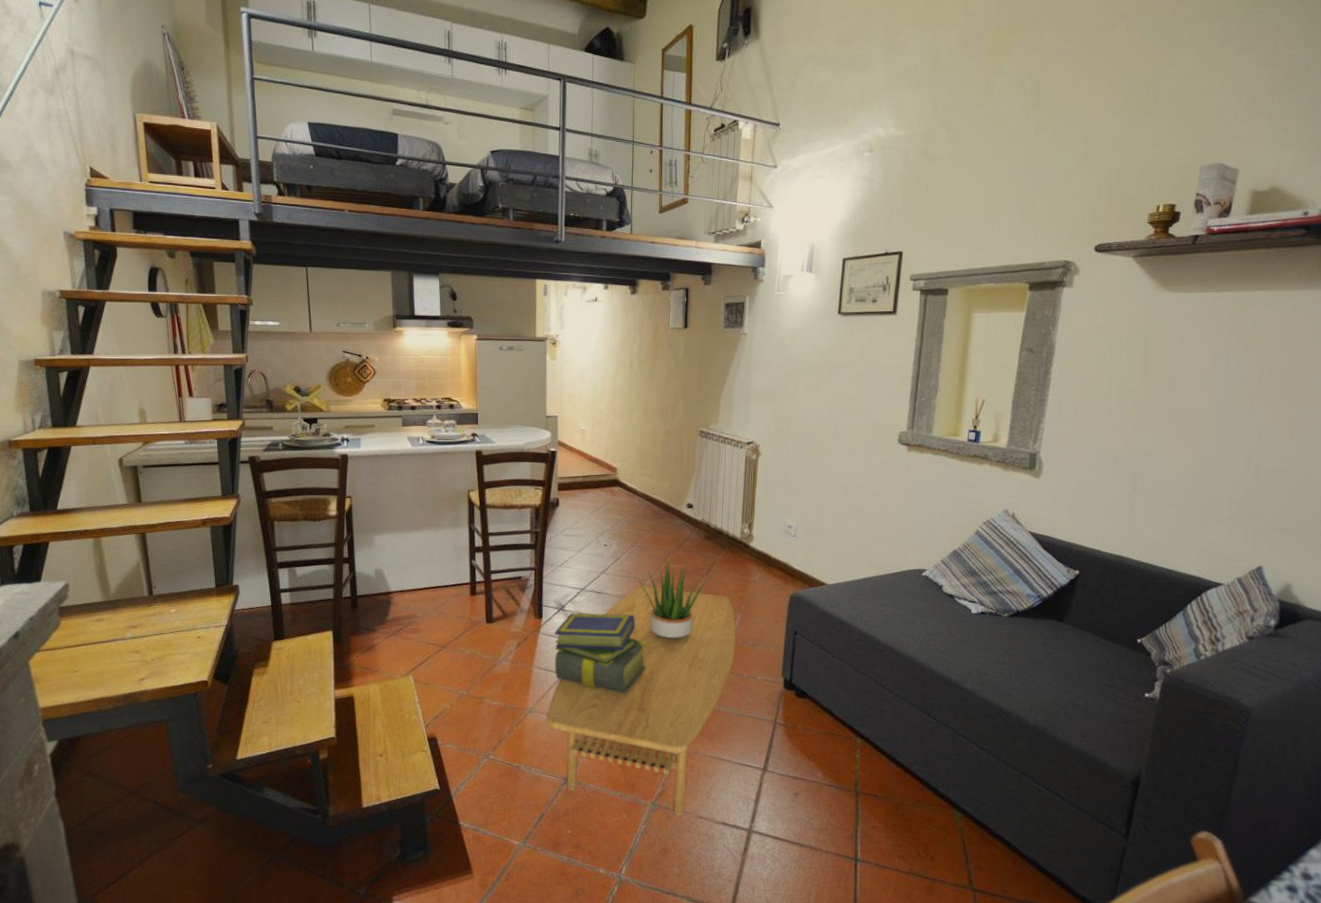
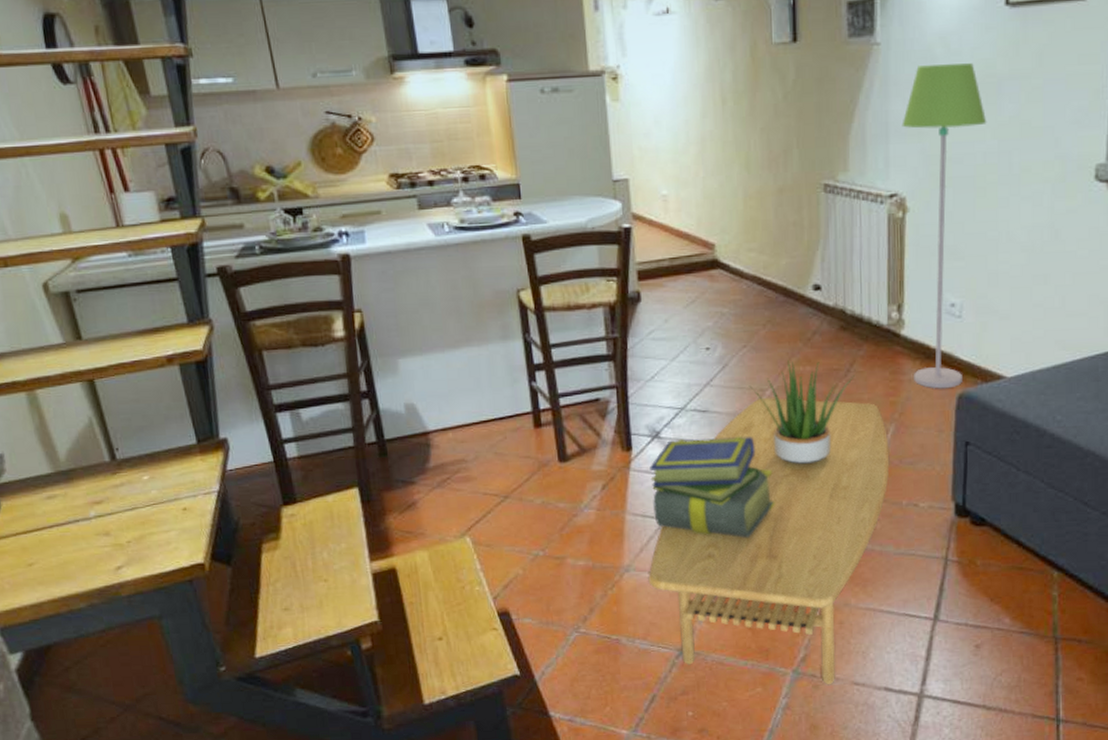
floor lamp: none [758,352,821,590] -> present [902,63,987,389]

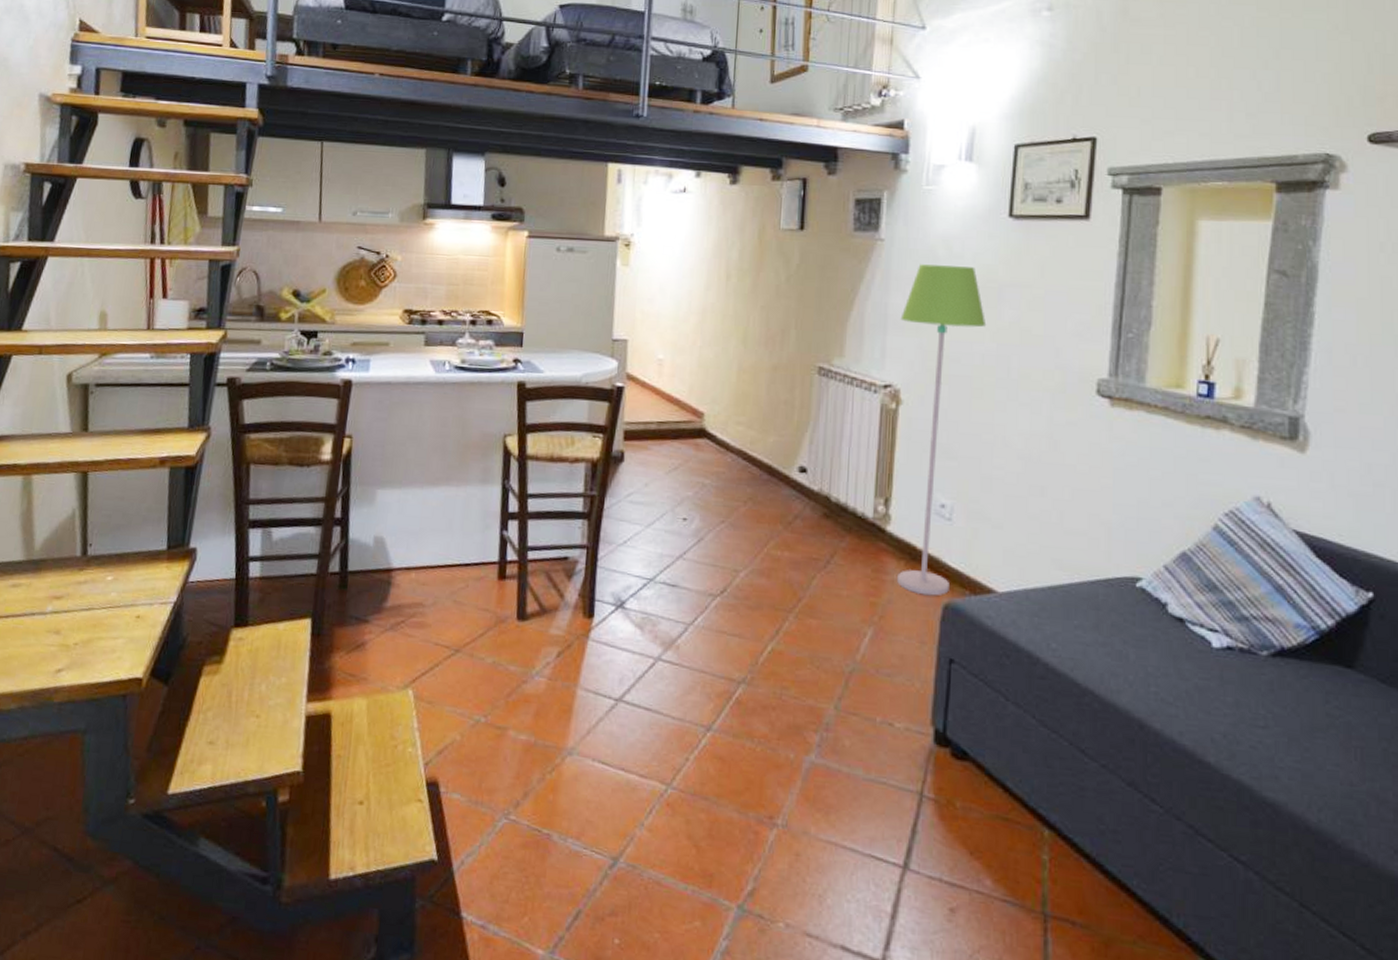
coffee table: present [648,398,890,685] -> none [591,580,866,932]
stack of books: present [650,436,775,539] -> none [607,612,738,736]
potted plant: present [748,361,854,465] -> none [722,543,834,661]

